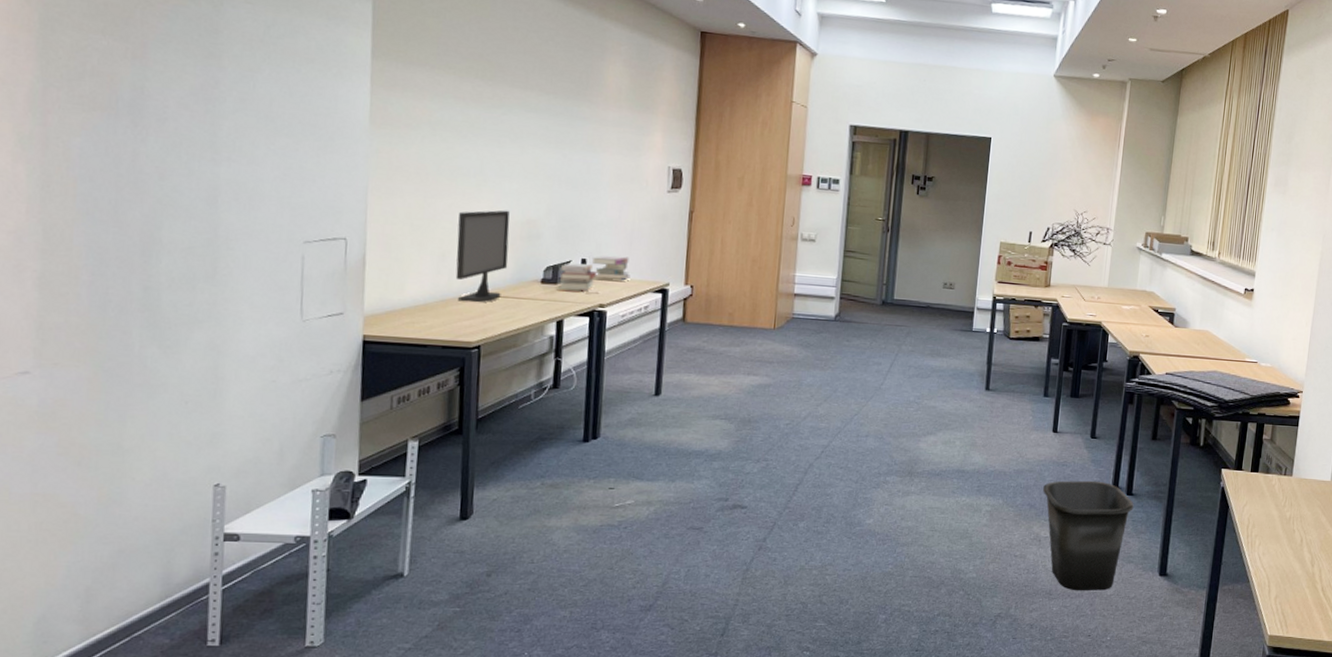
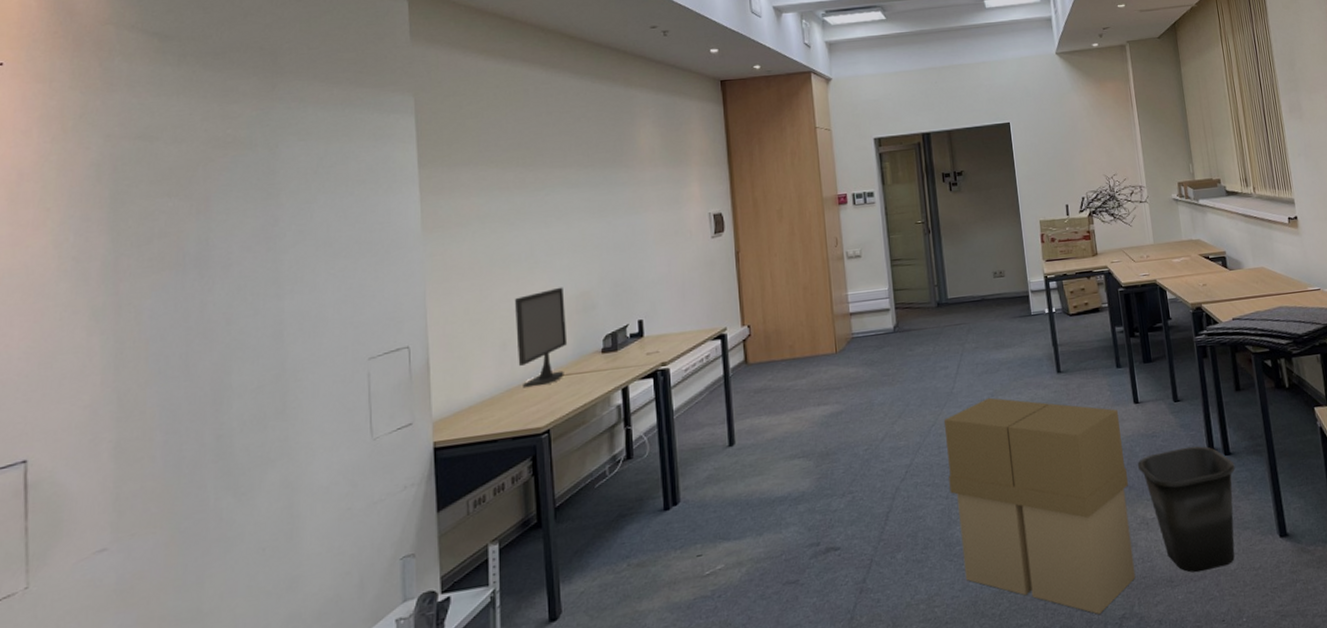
books: present [555,263,598,292] -> none [616,324,656,358]
books: present [592,255,631,282] -> none [649,309,688,340]
cardboard boxes: none [859,399,1035,609] -> present [943,397,1136,614]

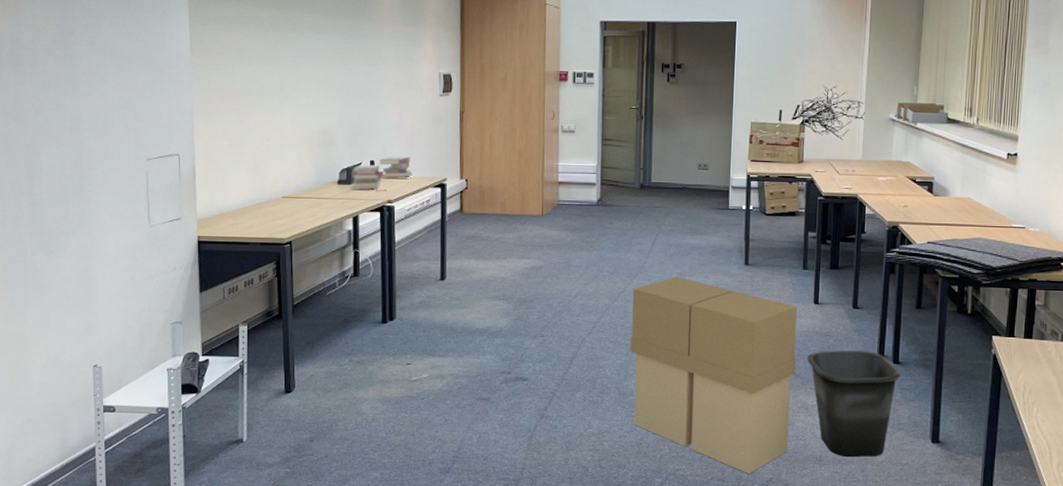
computer monitor: present [515,287,568,388] -> none [267,121,310,204]
books: none [616,324,656,358] -> present [350,165,385,191]
books: none [649,309,688,340] -> present [380,156,413,180]

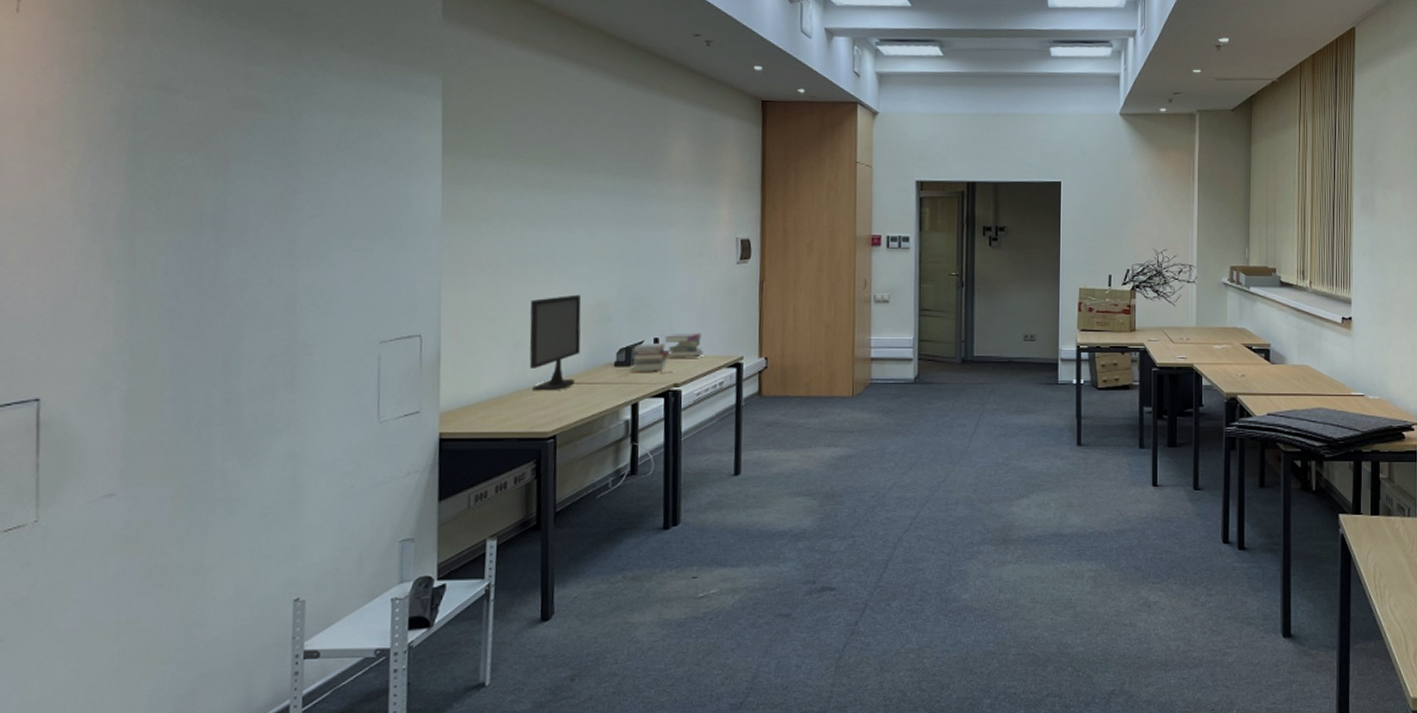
computer monitor: none [267,121,310,204] -> present [529,294,581,391]
cardboard boxes: present [630,276,797,474] -> none [953,461,1135,687]
waste bin: present [808,350,901,457] -> none [1148,536,1247,659]

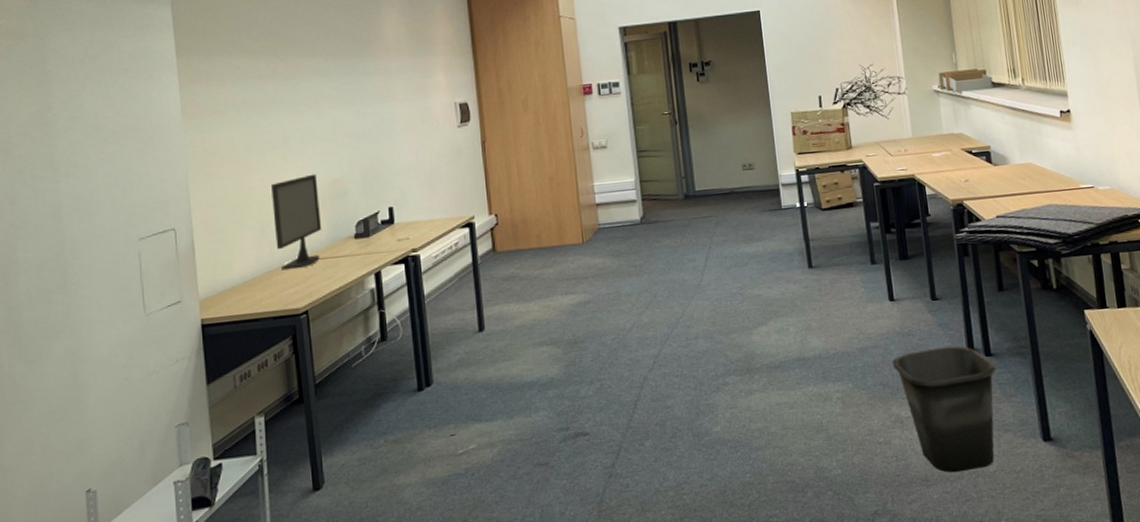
books: present [629,343,671,373] -> none [368,212,406,243]
books: present [665,332,704,359] -> none [399,197,437,226]
waste bin: none [1148,536,1247,659] -> present [893,345,997,473]

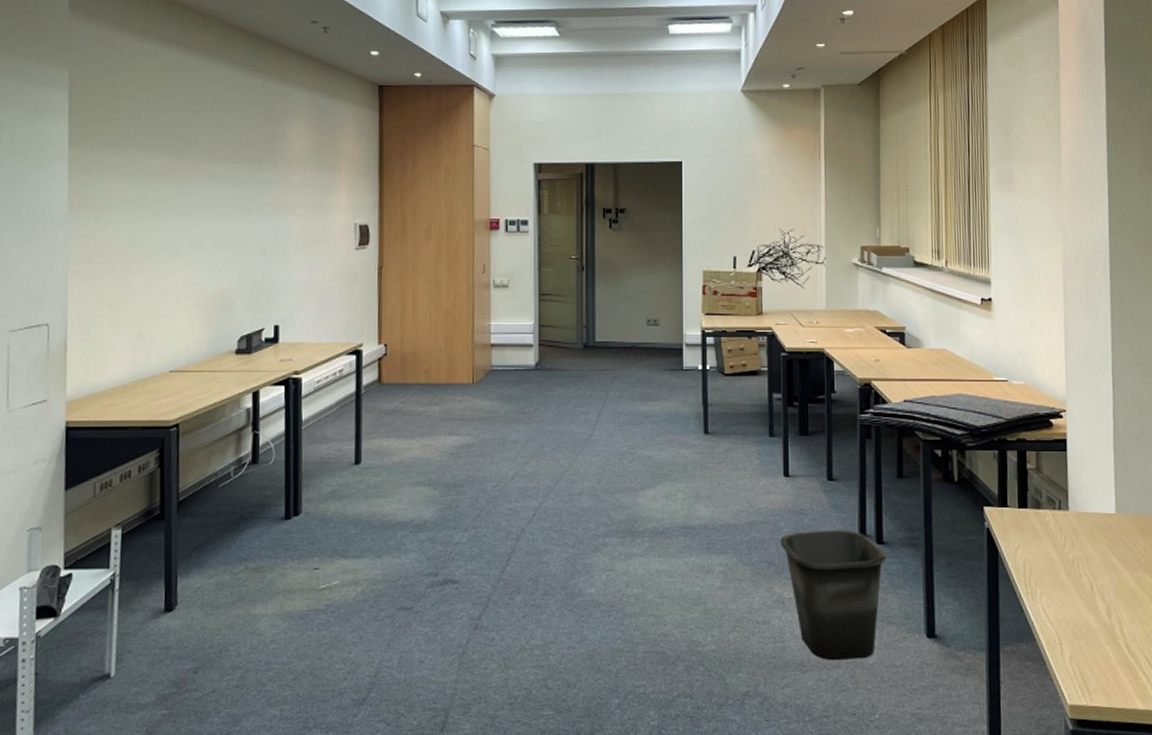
computer monitor: present [271,173,322,271] -> none [152,282,203,380]

